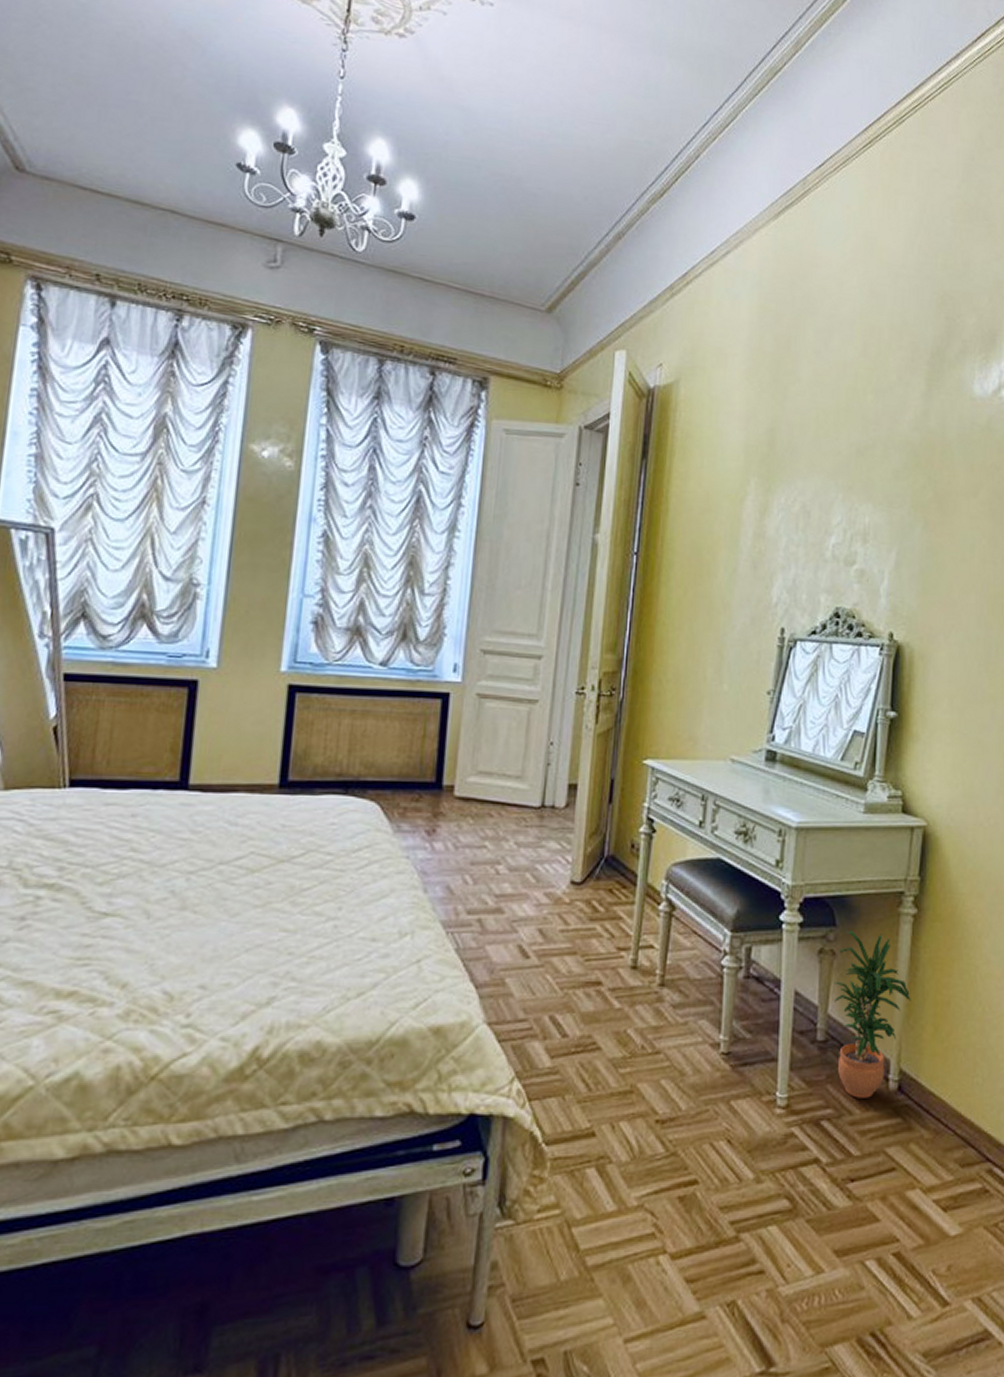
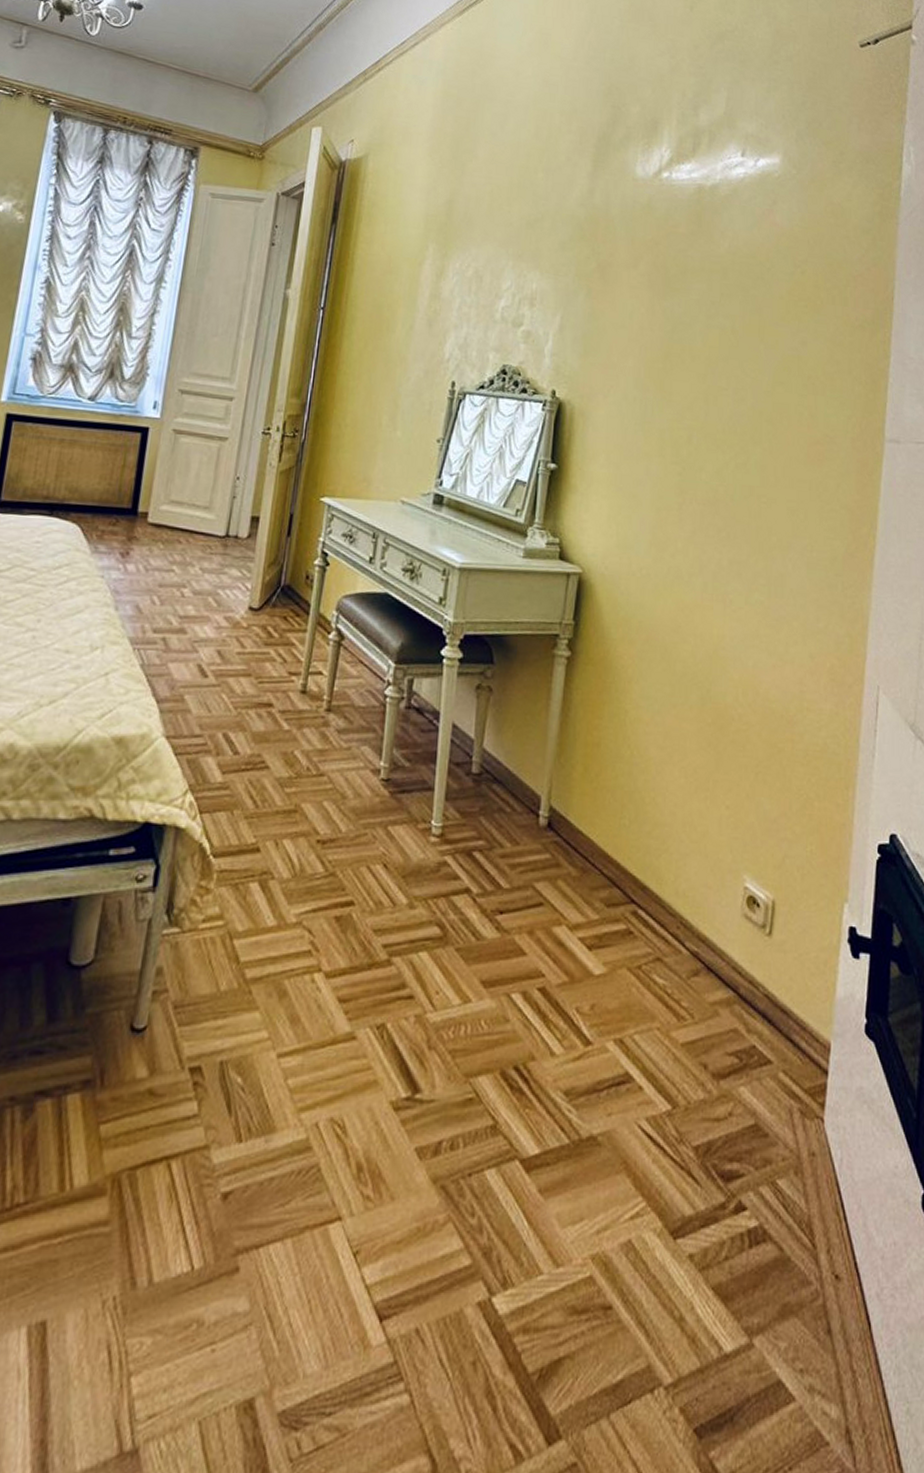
potted plant: present [833,930,911,1098] -> none [489,669,563,832]

